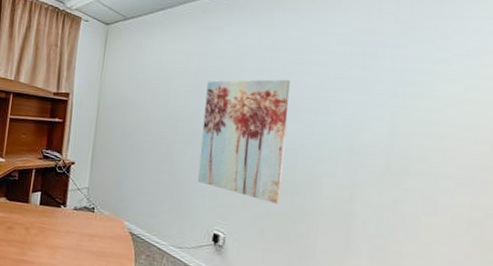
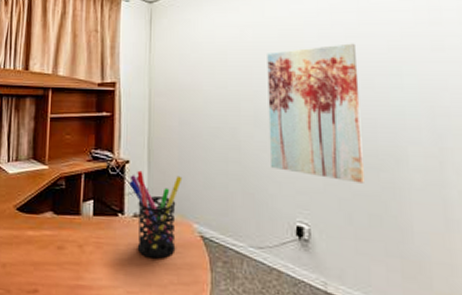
pen holder: none [73,171,119,247] -> present [129,170,183,259]

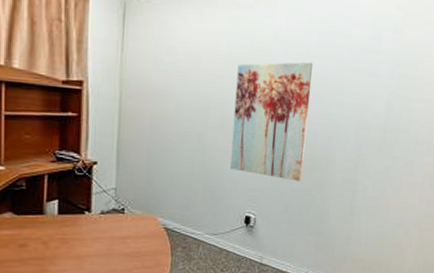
pen holder: present [129,170,183,259] -> none [97,171,150,249]

